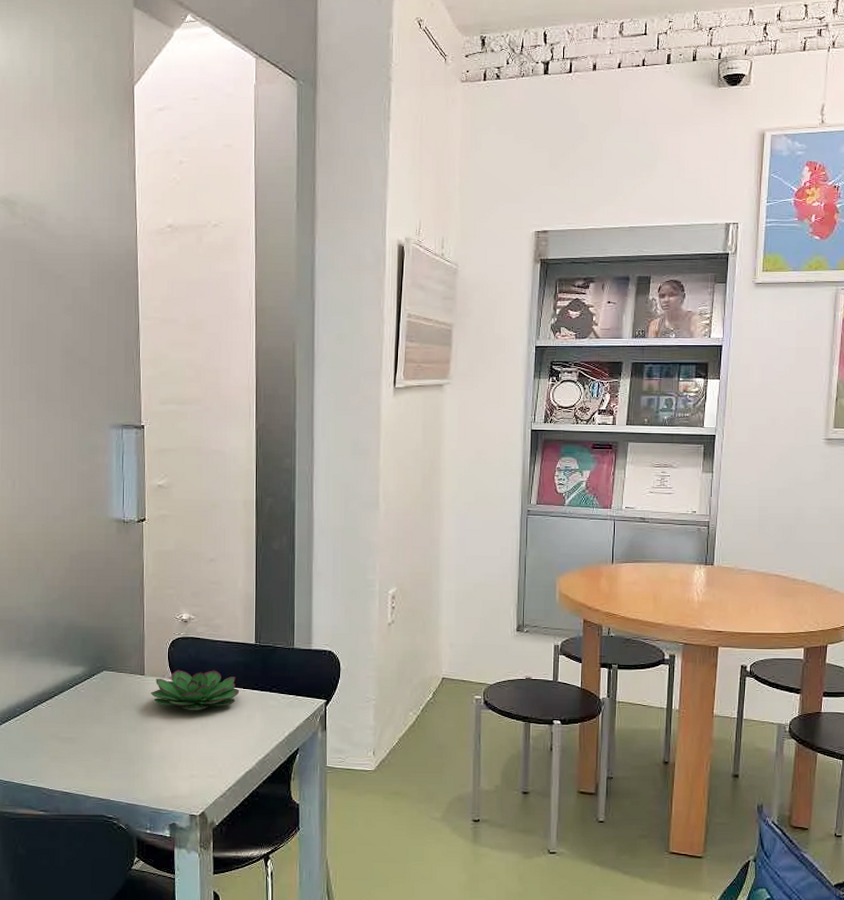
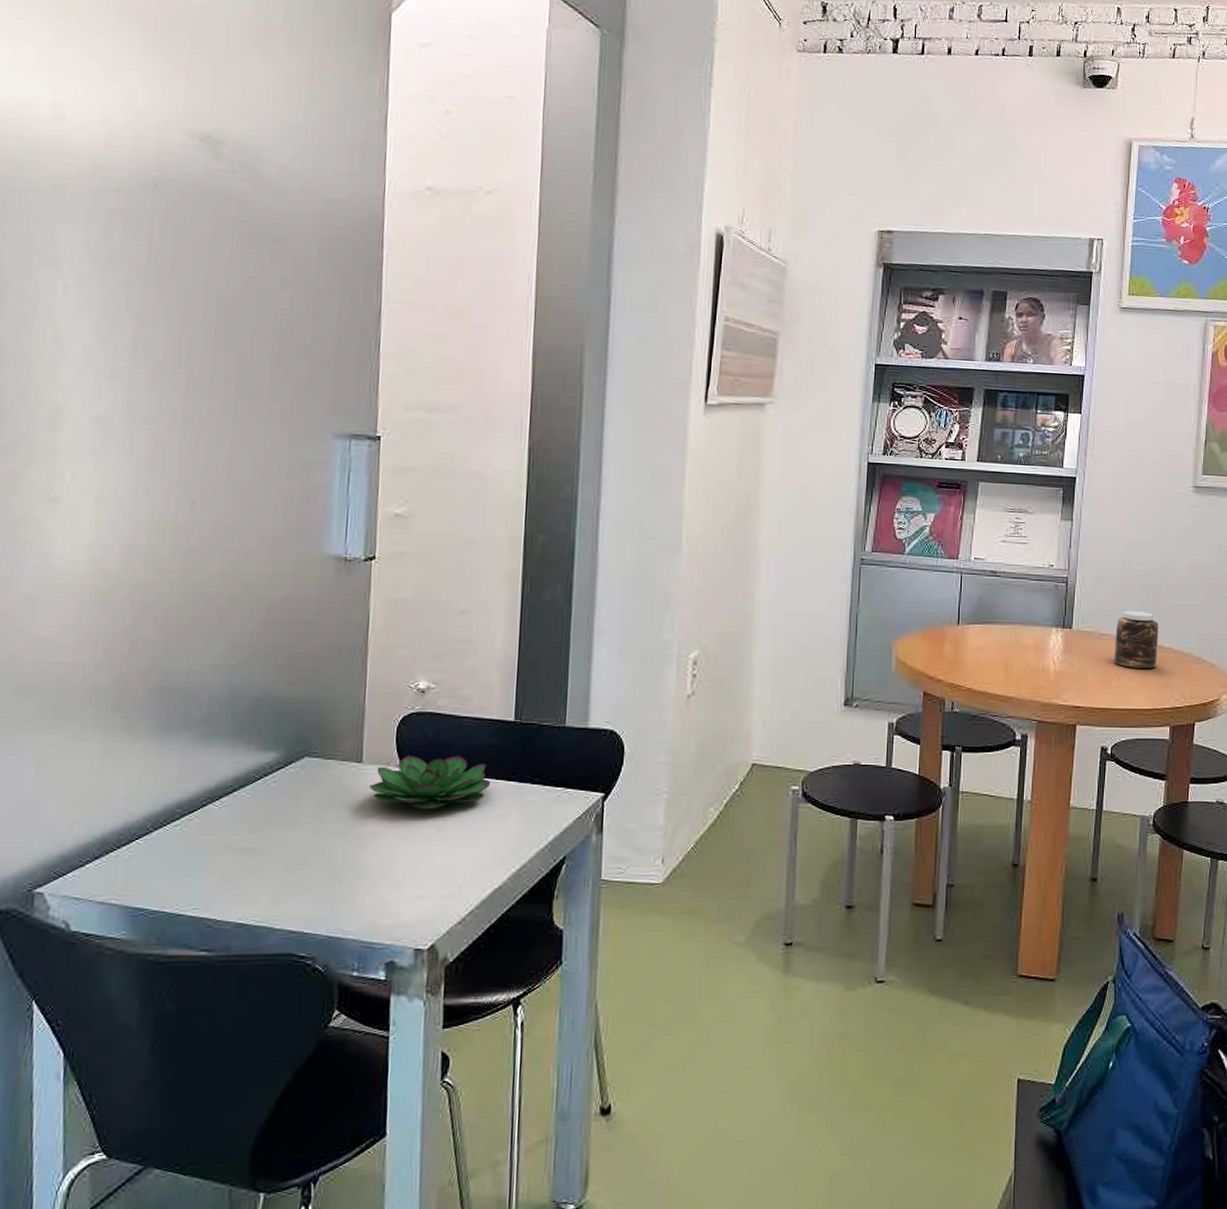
jar: none [752,548,793,599] -> present [1114,610,1159,669]

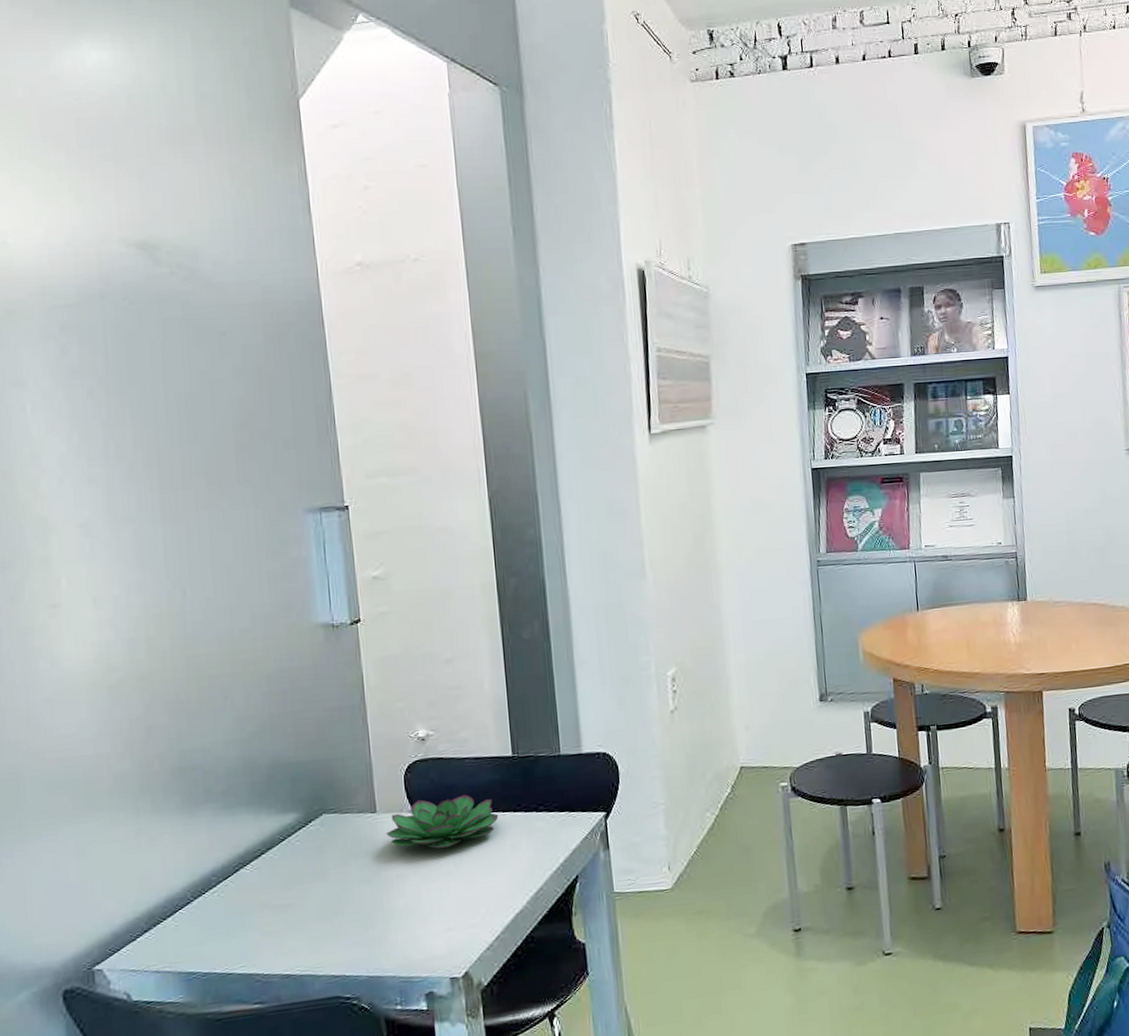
jar: present [1114,610,1159,669] -> none [1068,575,1112,631]

